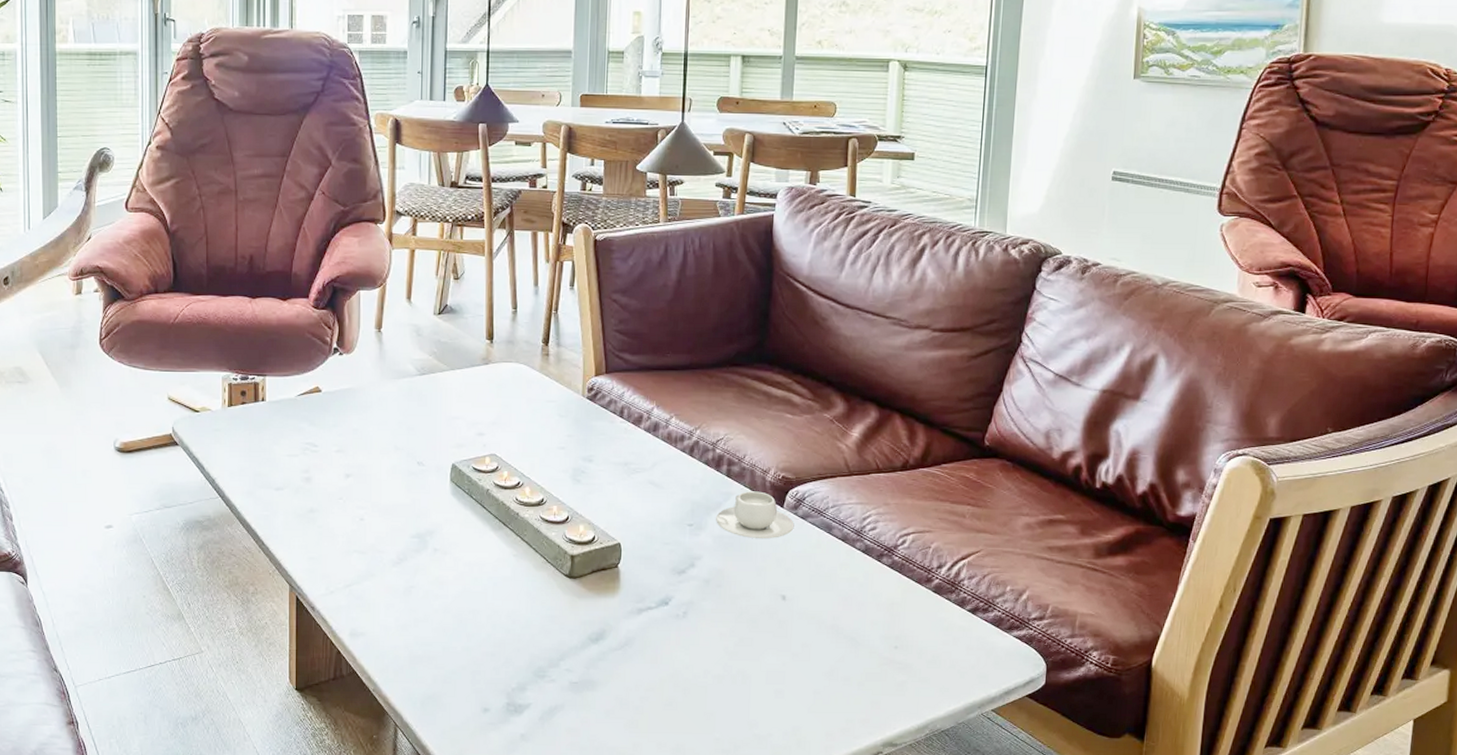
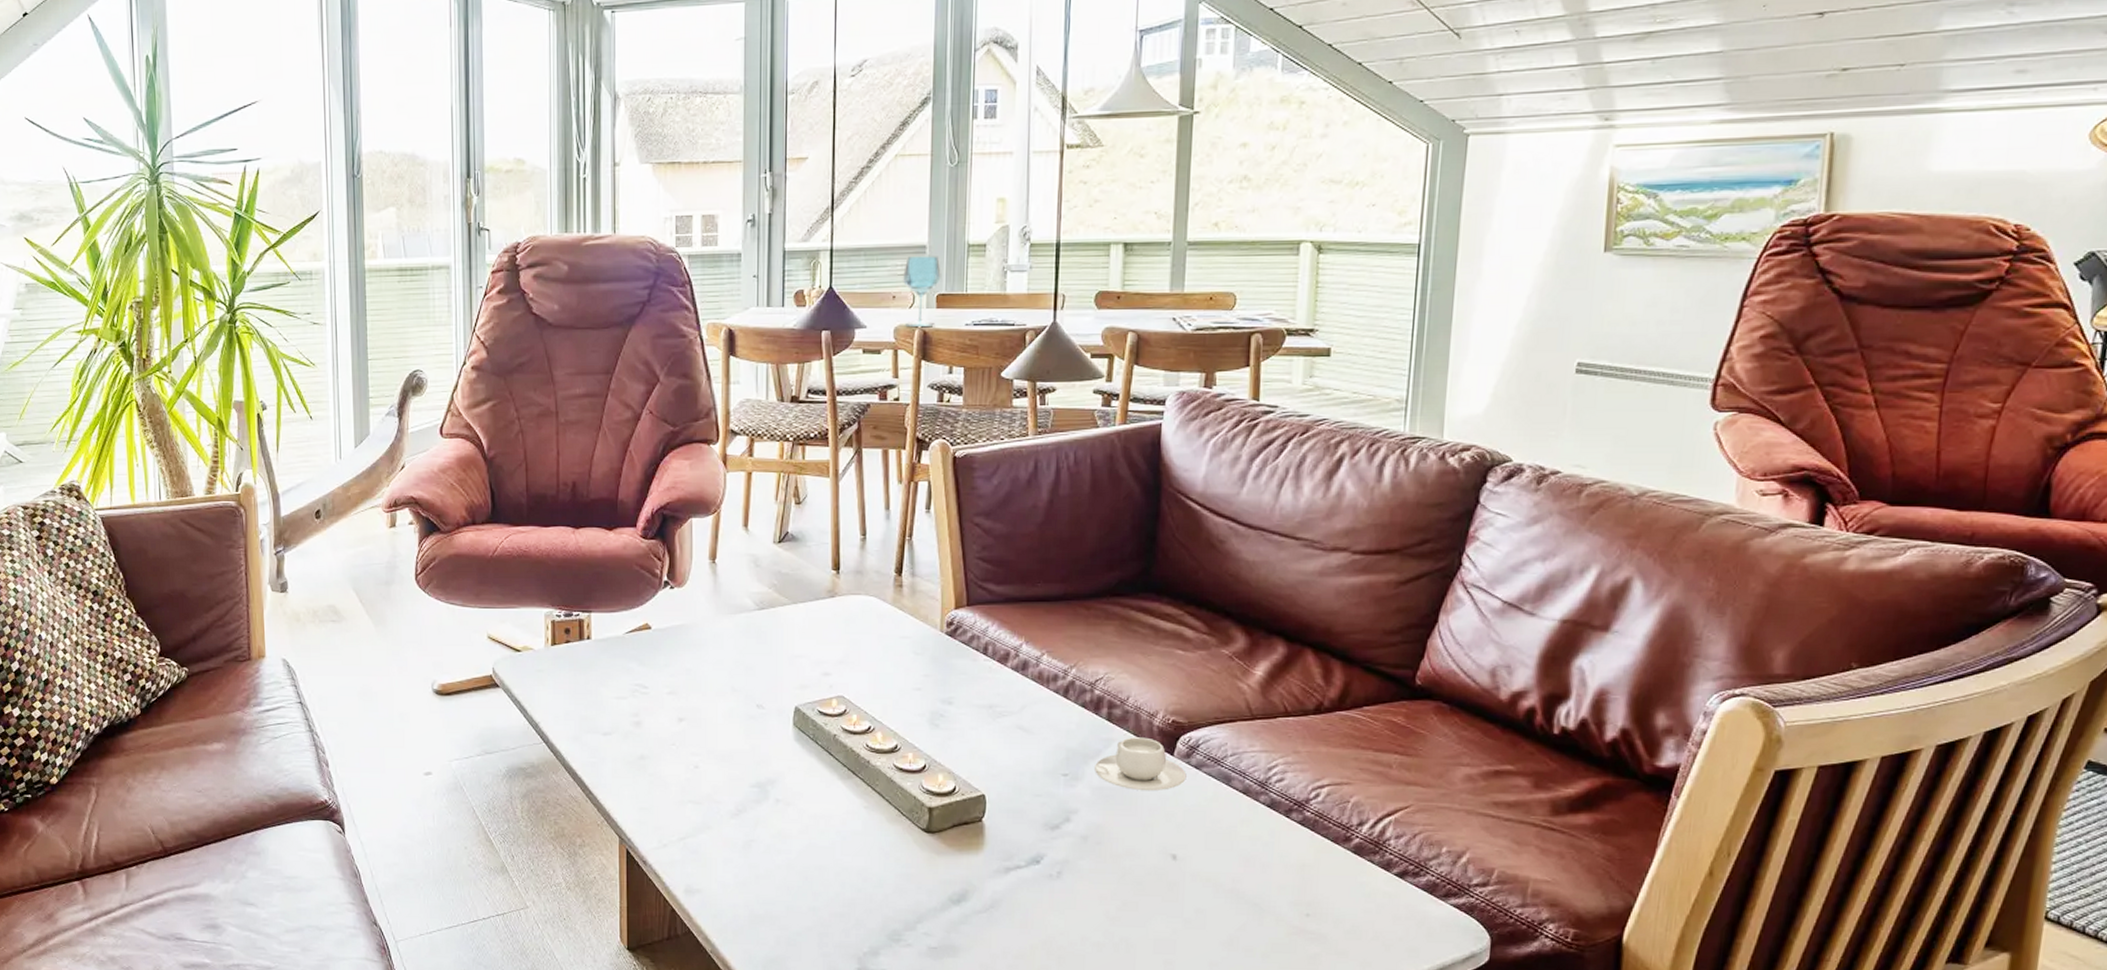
wine glass: none [550,60,585,123] -> present [902,256,941,326]

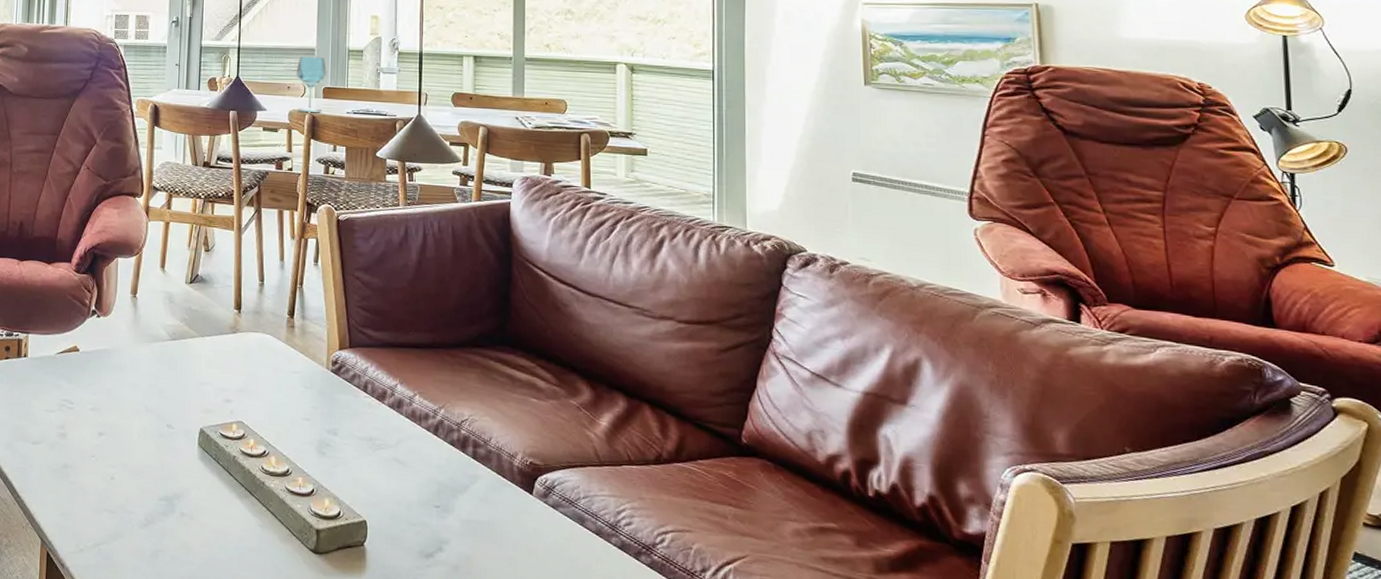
teacup: present [1095,737,1187,791] -> none [463,475,545,527]

